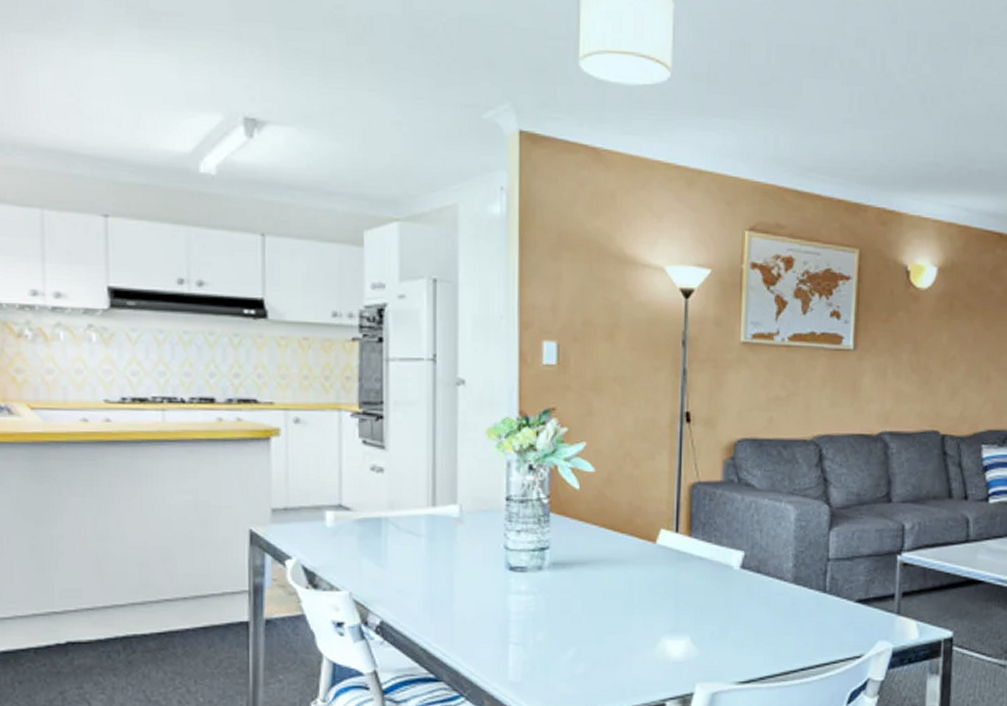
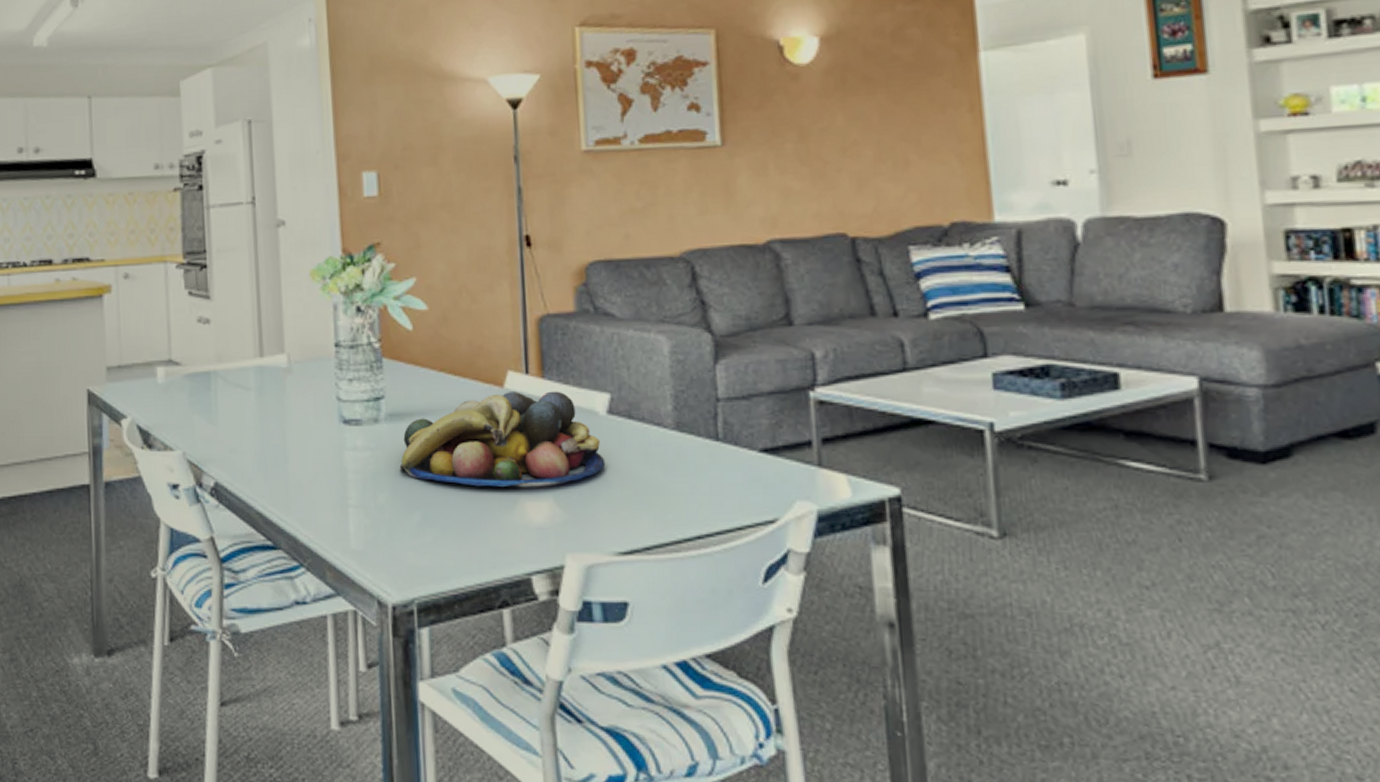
fruit bowl: none [558,547,735,628] -> present [399,391,606,487]

